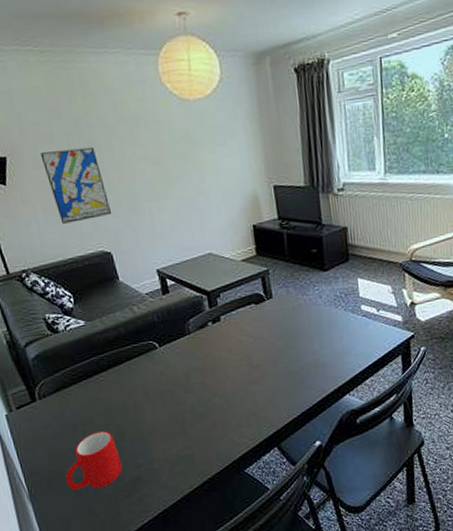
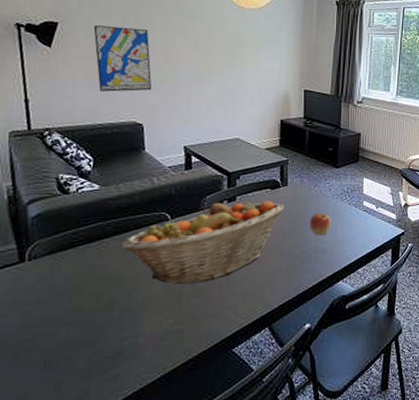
cup: present [66,431,123,490] -> none [36,300,105,363]
fruit basket: none [117,317,274,411] -> present [121,201,285,284]
apple: none [303,323,329,349] -> present [310,213,332,236]

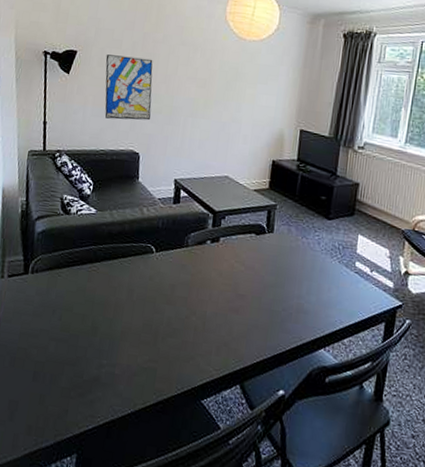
fruit basket: present [121,201,285,284] -> none [109,241,269,323]
apple: present [310,213,332,236] -> none [293,267,318,294]

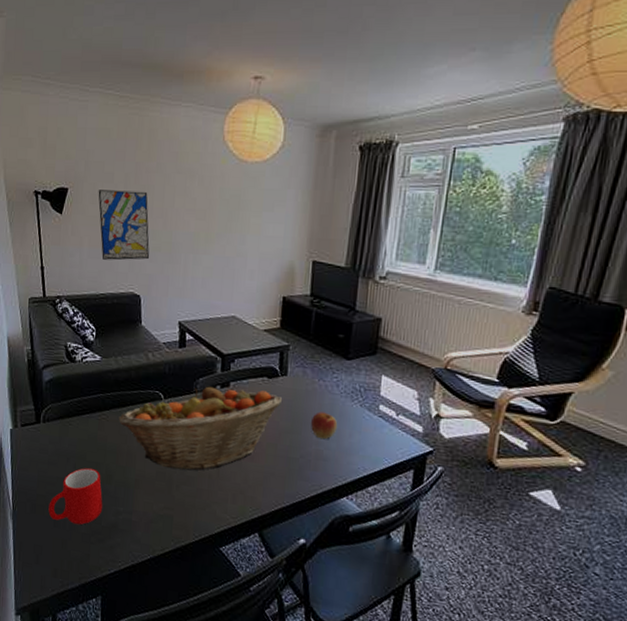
cup: none [28,320,87,379] -> present [48,468,103,525]
fruit basket: none [109,241,269,323] -> present [118,386,283,471]
apple: none [293,267,318,294] -> present [311,411,338,440]

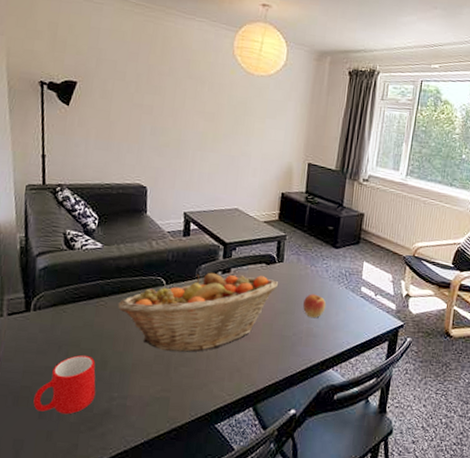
wall art: present [98,190,150,261] -> none [108,86,159,154]

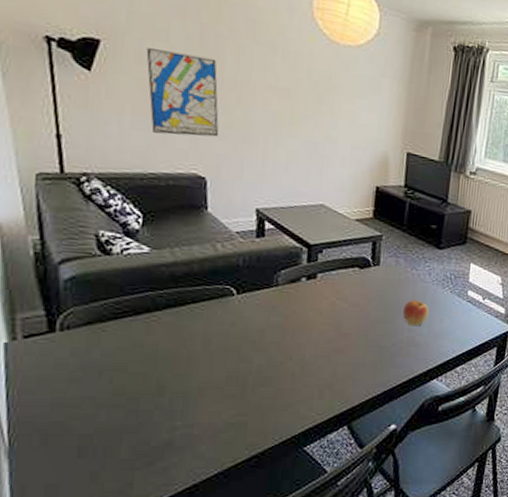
cup: present [33,355,96,415] -> none [69,381,153,451]
wall art: none [108,86,159,154] -> present [146,48,219,137]
fruit basket: present [117,272,279,352] -> none [175,278,375,370]

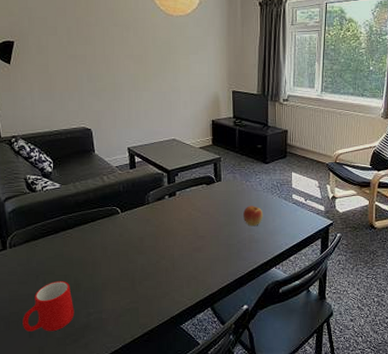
cup: none [69,381,153,451] -> present [22,281,75,332]
wall art: present [146,48,219,137] -> none [43,42,97,101]

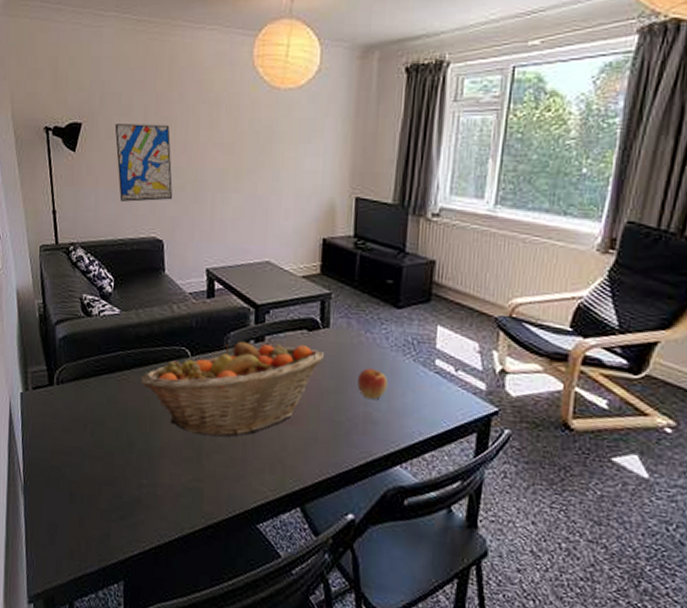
cup: present [22,281,75,332] -> none [63,435,124,500]
wall art: none [43,42,97,101] -> present [115,124,173,202]
fruit basket: none [82,195,220,269] -> present [140,341,325,437]

